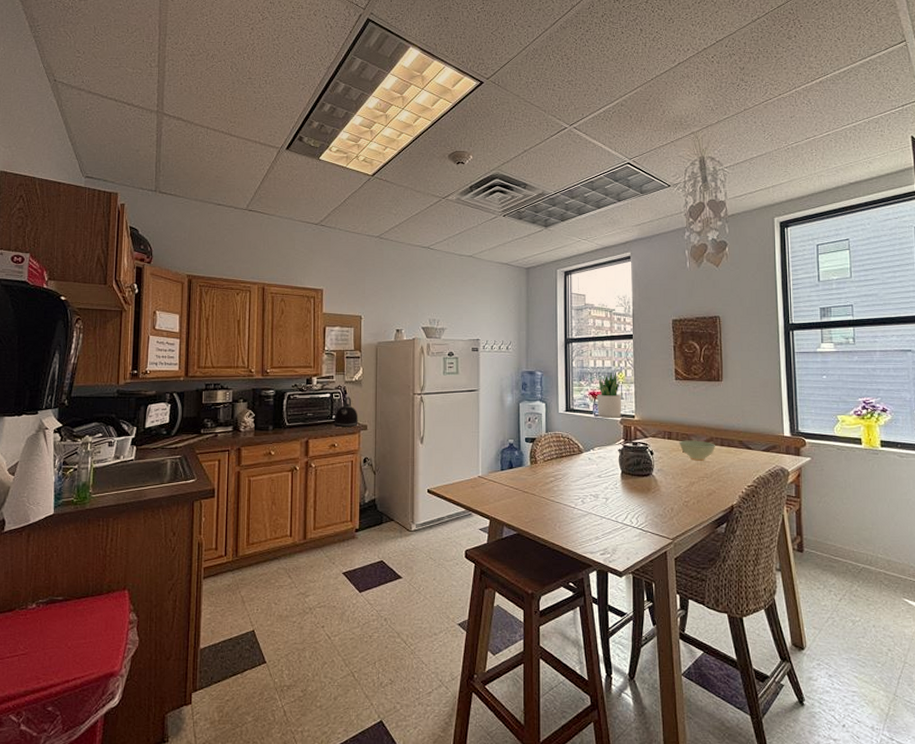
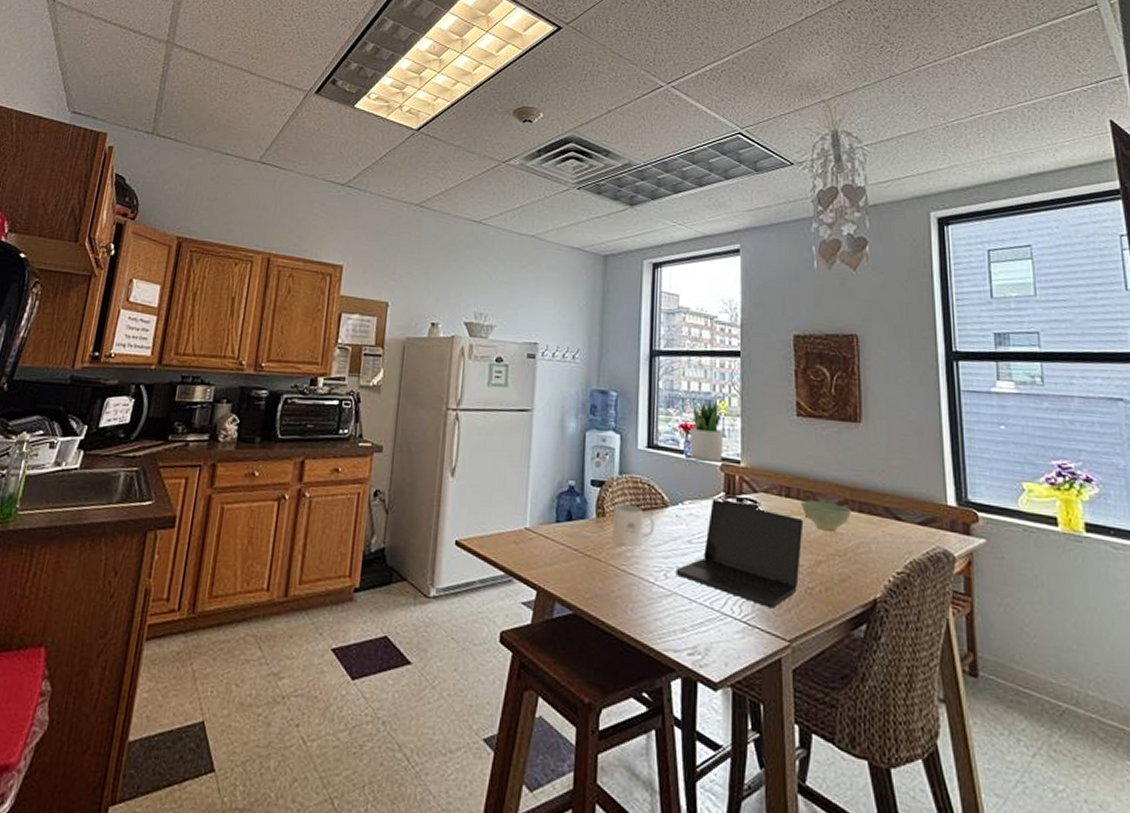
kettle: present [334,396,358,428] -> none [339,405,373,448]
mug: none [542,454,574,484] -> present [612,504,655,547]
laptop: none [590,445,681,518] -> present [675,499,804,608]

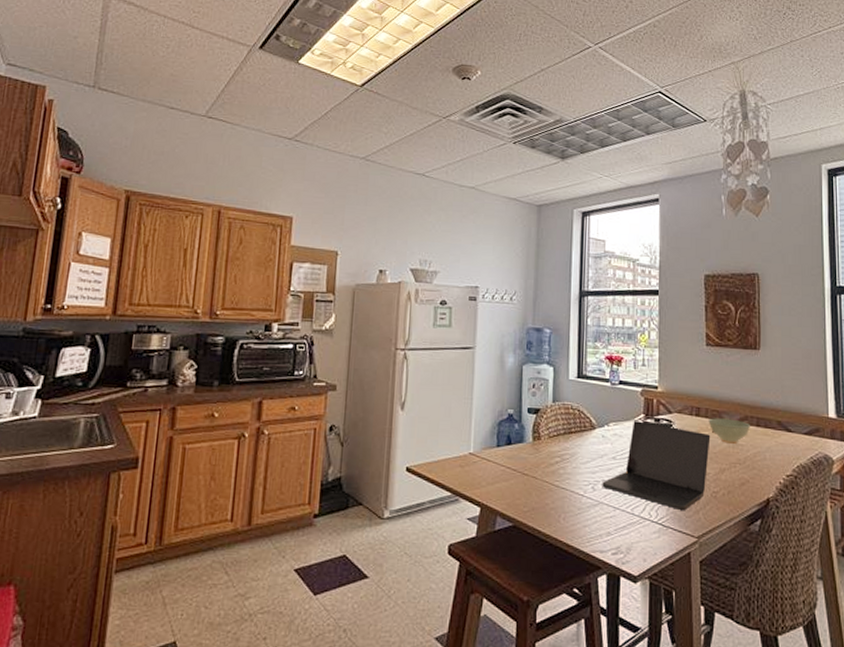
mug: present [612,504,655,547] -> none [546,428,584,465]
planter: present [690,400,724,464] -> none [614,334,644,390]

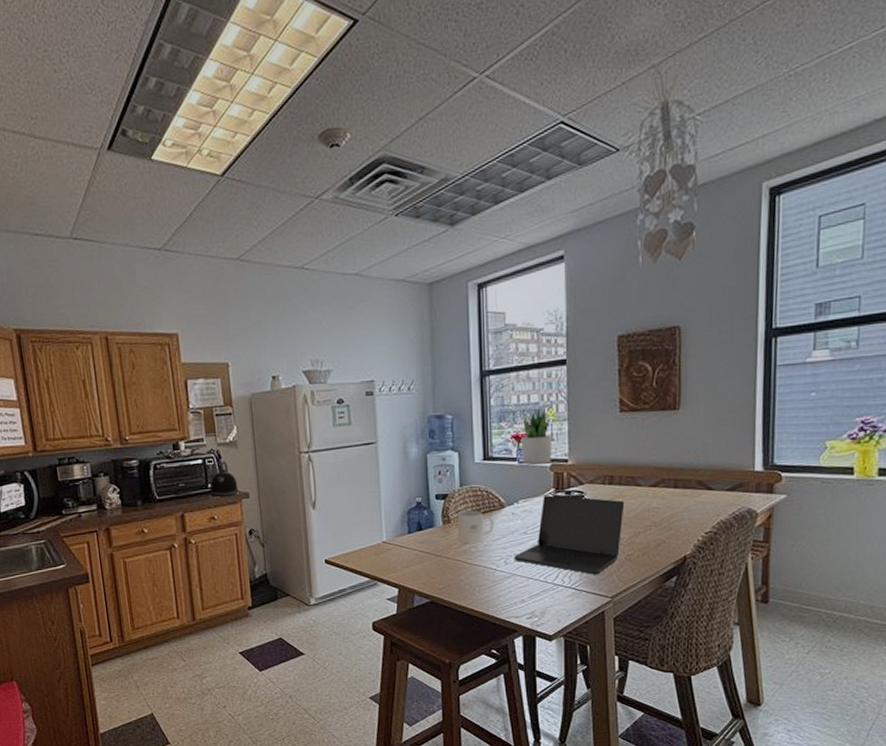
kettle: none [295,348,327,387] -> present [210,461,239,498]
mug: none [546,428,584,465] -> present [456,510,494,544]
planter: none [614,334,644,390] -> present [522,409,552,466]
bowl: present [708,418,751,444] -> none [622,483,669,508]

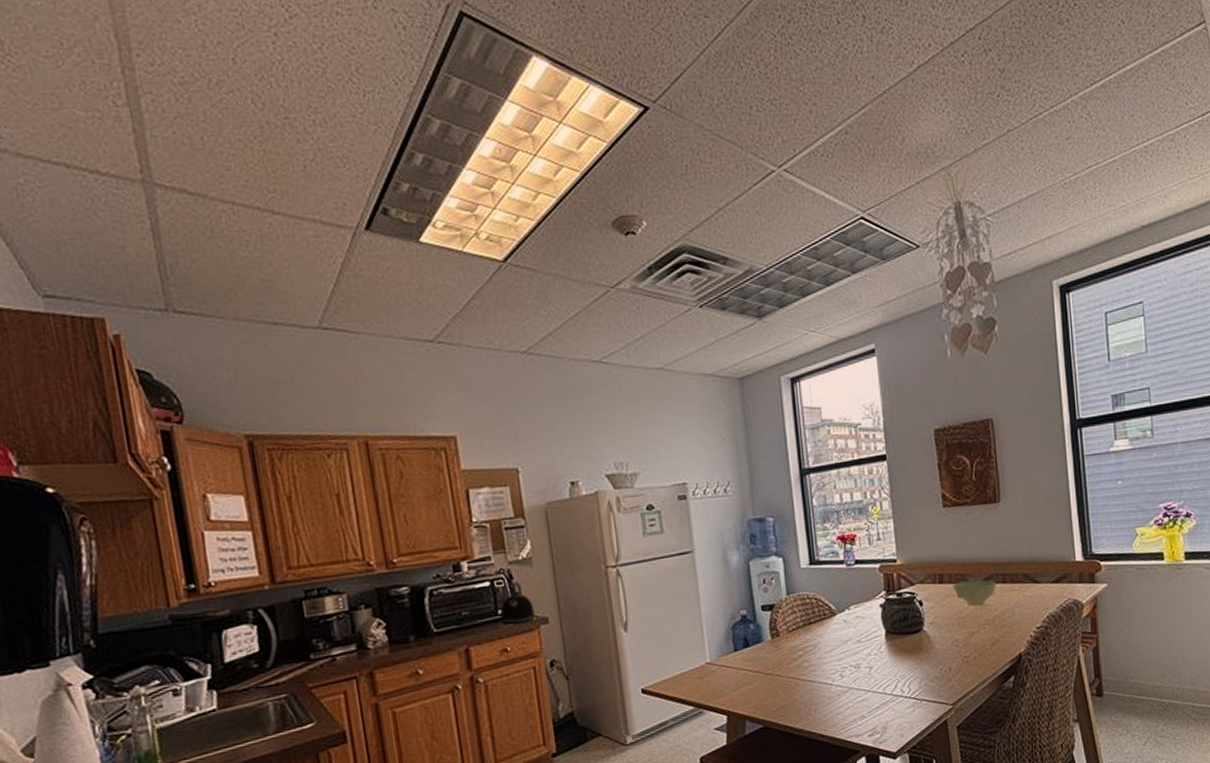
mug: present [456,510,494,544] -> none [786,620,827,659]
laptop: present [514,495,625,575] -> none [849,598,957,682]
planter: present [522,409,552,466] -> none [847,507,880,568]
bowl: none [622,483,669,508] -> present [952,580,997,606]

